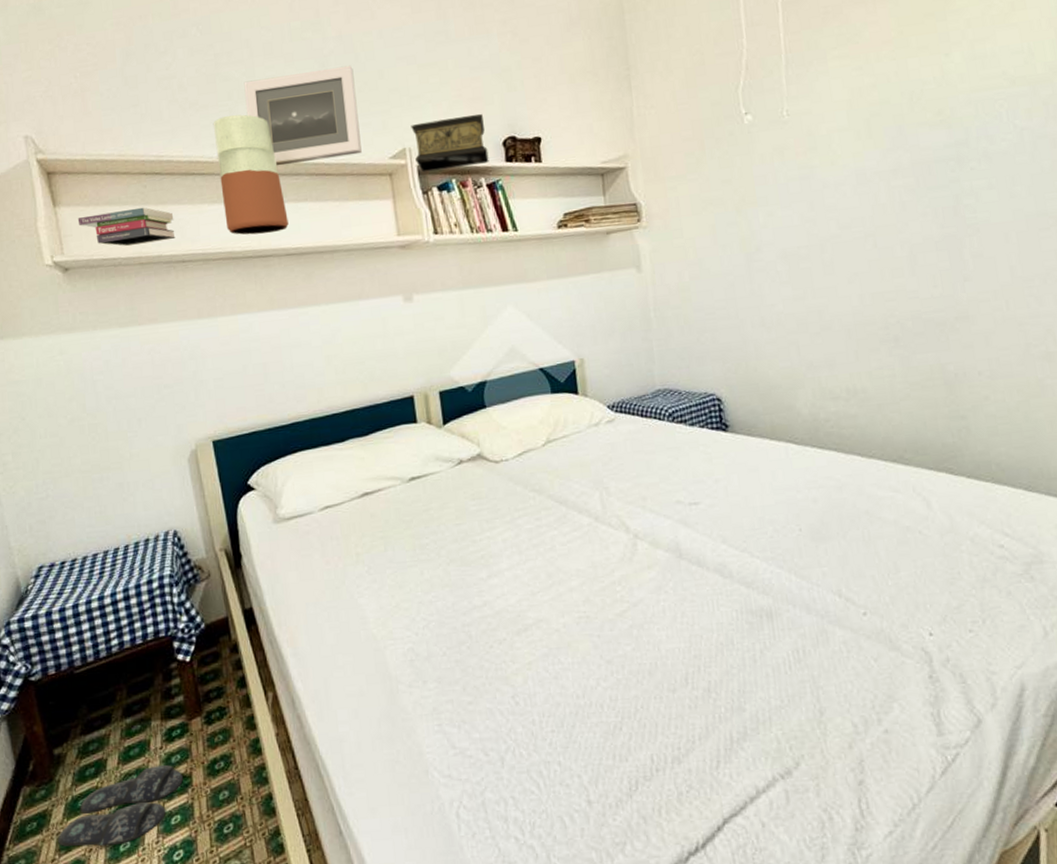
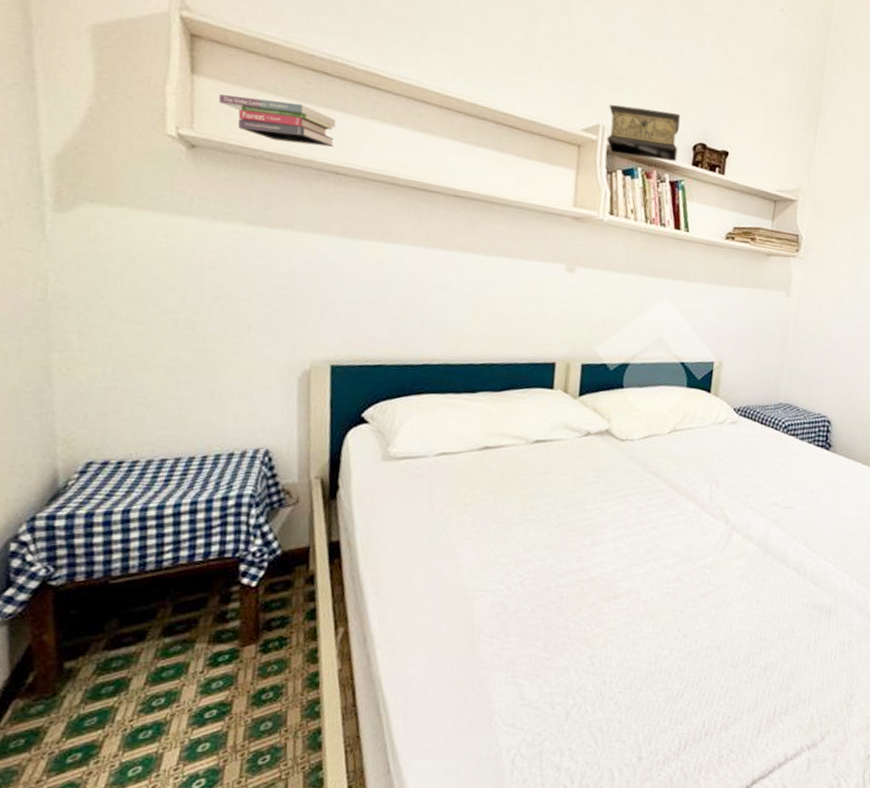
slippers: present [58,765,183,846] -> none [49,690,222,769]
vase: present [213,114,289,235] -> none [394,36,465,171]
picture frame: present [244,65,362,166] -> none [441,8,564,117]

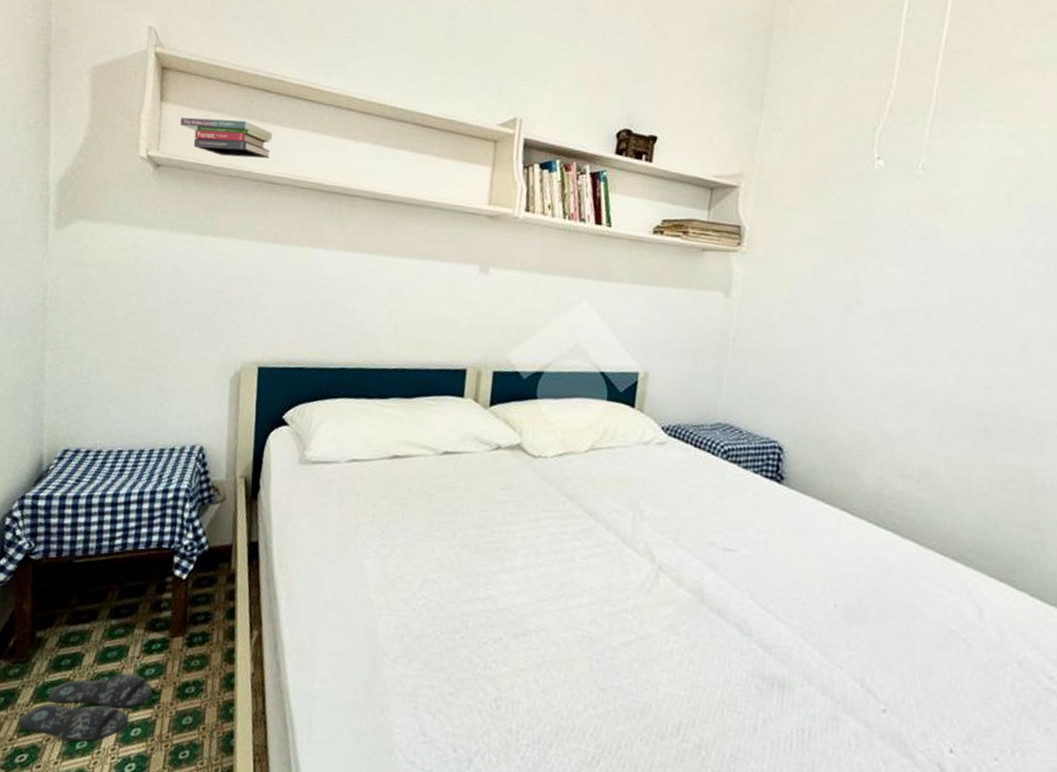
slippers: none [49,690,222,769] -> present [20,673,153,742]
decorative box: present [607,104,680,162] -> none [524,95,603,151]

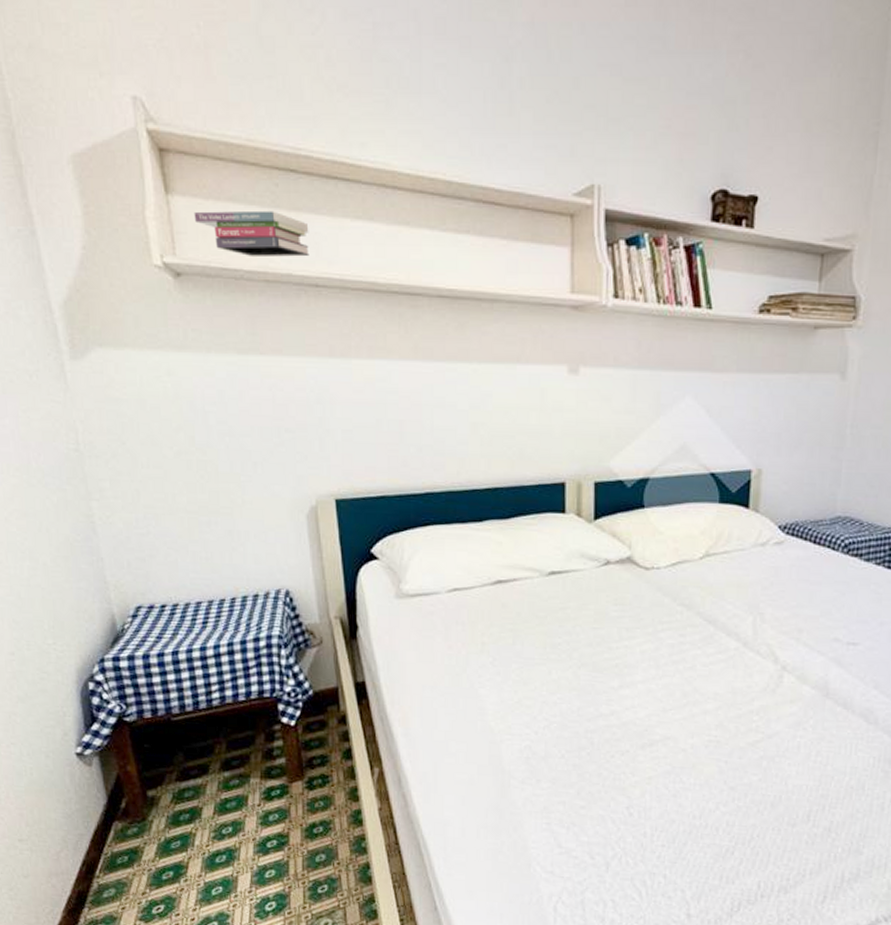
slippers: present [20,673,153,742] -> none [149,821,280,888]

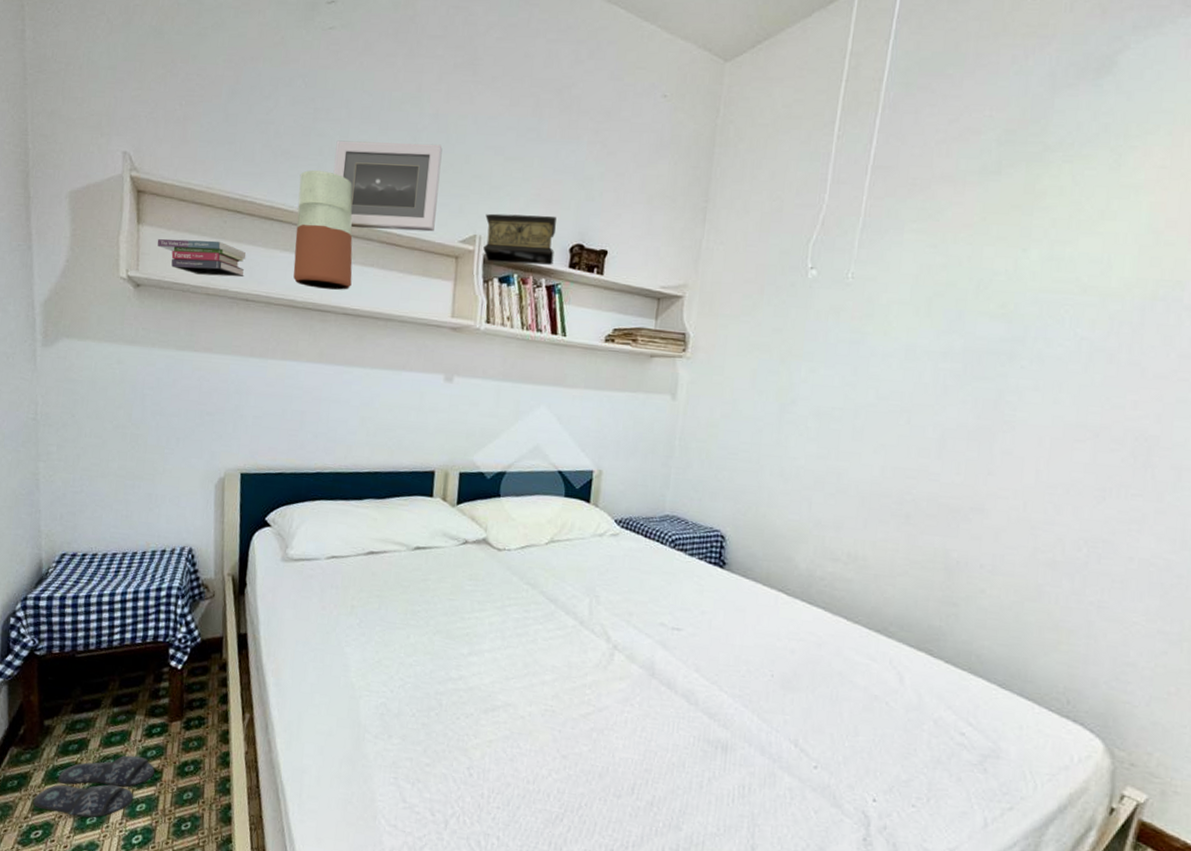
slippers: none [149,821,280,888] -> present [33,755,155,818]
vase: none [364,109,444,267] -> present [293,170,353,291]
picture frame: none [406,64,543,184] -> present [333,140,443,232]
decorative box: none [604,154,693,220] -> present [483,213,556,265]

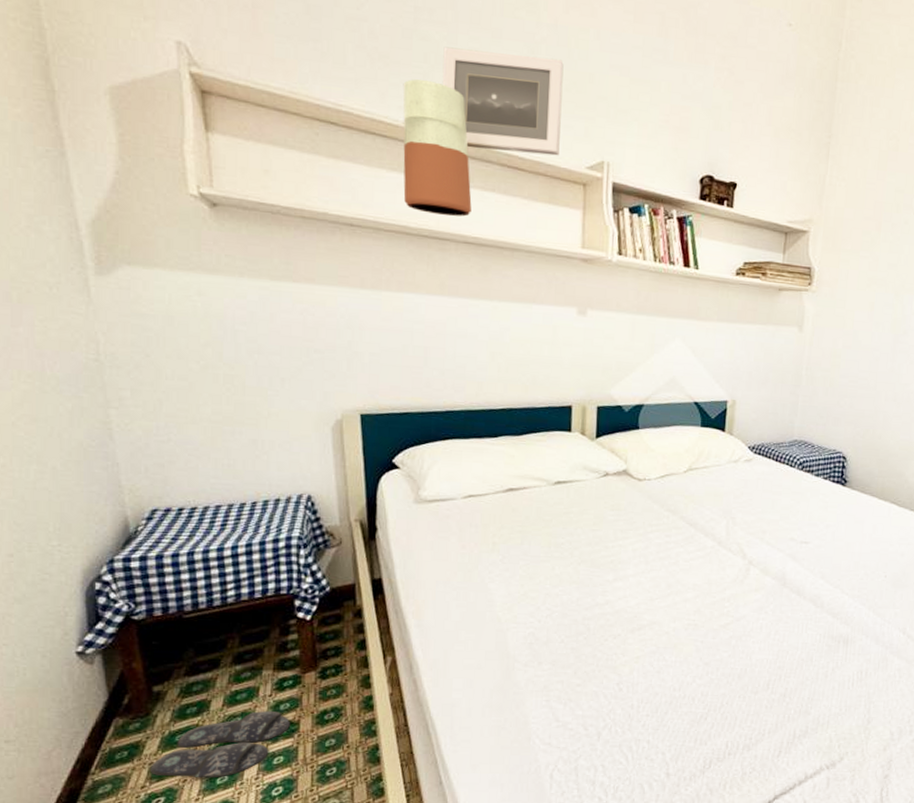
books: present [157,238,246,278] -> none [233,150,346,199]
decorative box: present [483,213,556,265] -> none [612,139,686,196]

